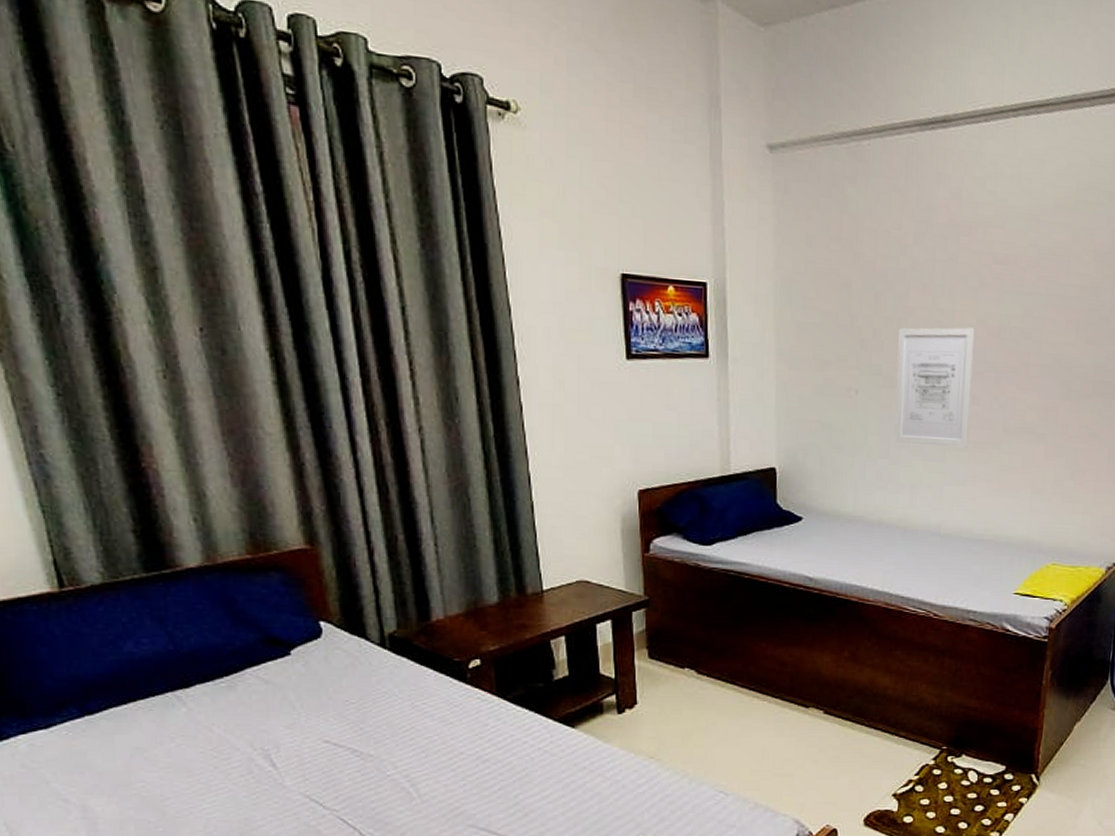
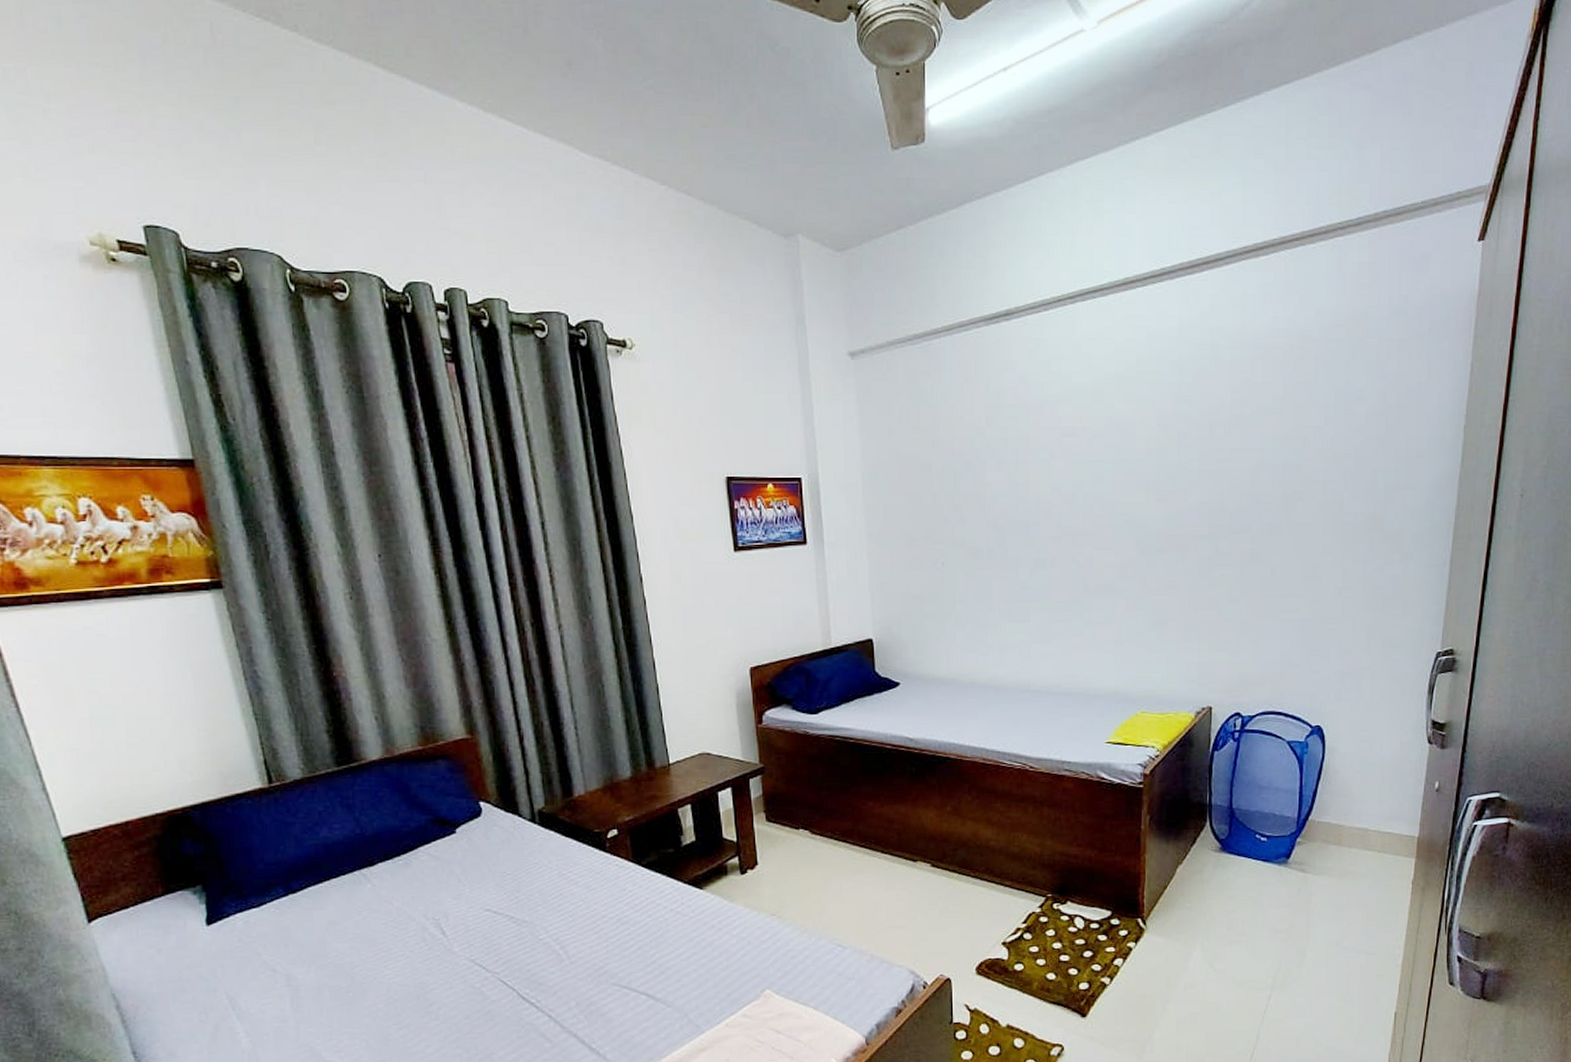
wall art: present [894,327,975,448] -> none [978,497,1051,608]

